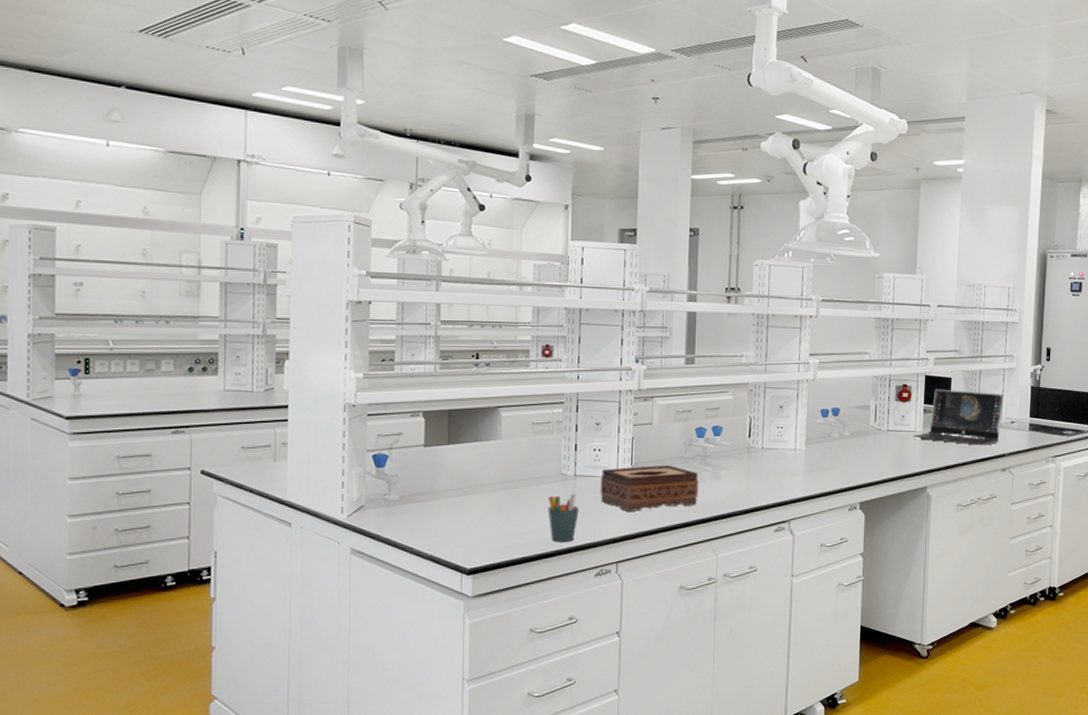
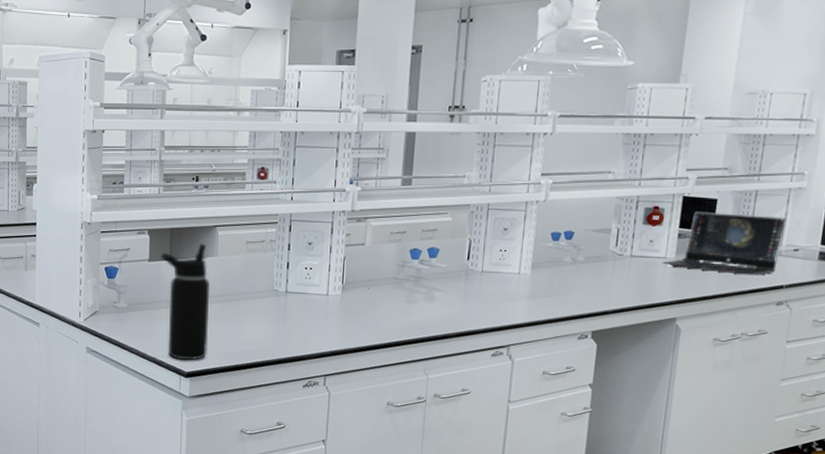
water bottle: none [437,426,493,556] -> present [160,243,209,361]
pen holder: present [548,494,579,543] -> none [259,309,289,354]
tissue box: present [600,465,699,511] -> none [310,285,411,329]

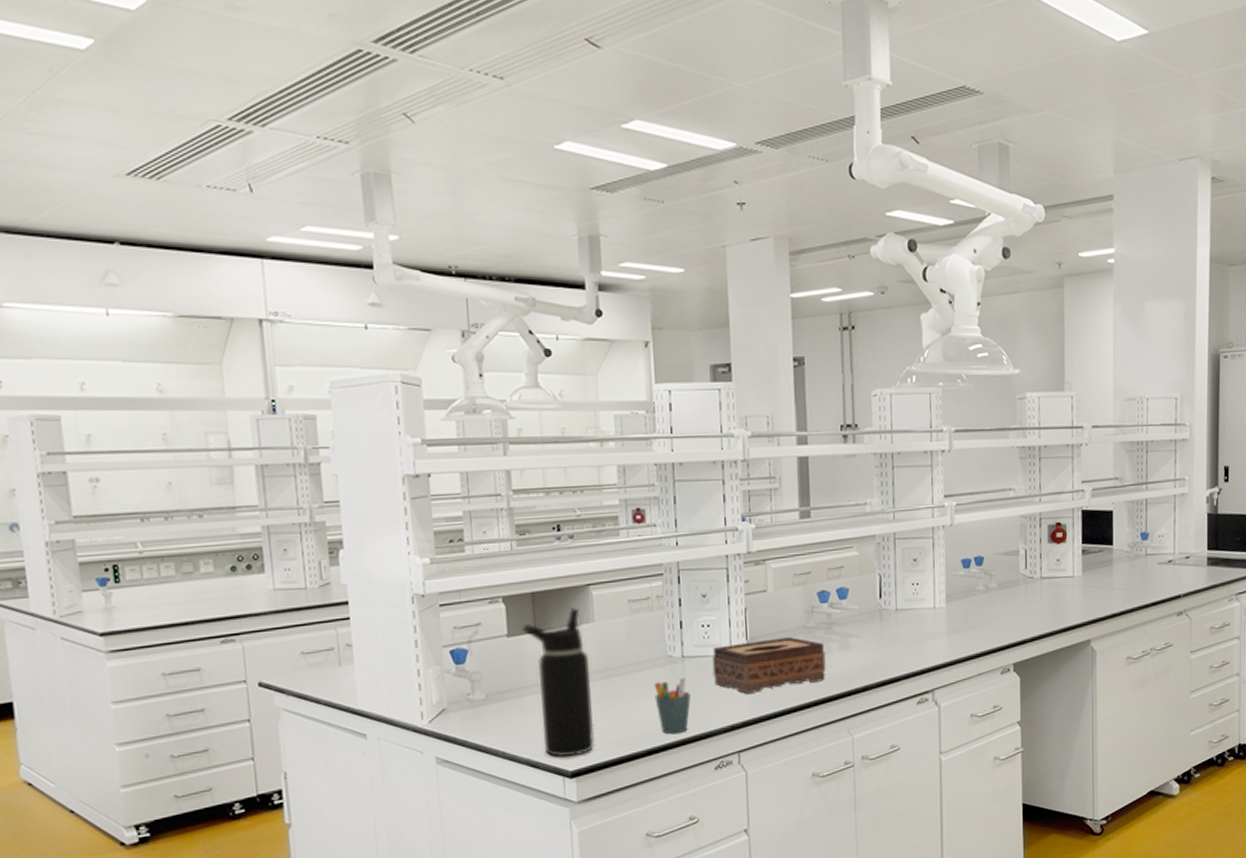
pen holder: none [259,309,289,354] -> present [654,678,691,735]
tissue box: none [310,285,411,329] -> present [712,637,826,694]
laptop computer: present [662,211,787,276] -> none [1070,524,1176,588]

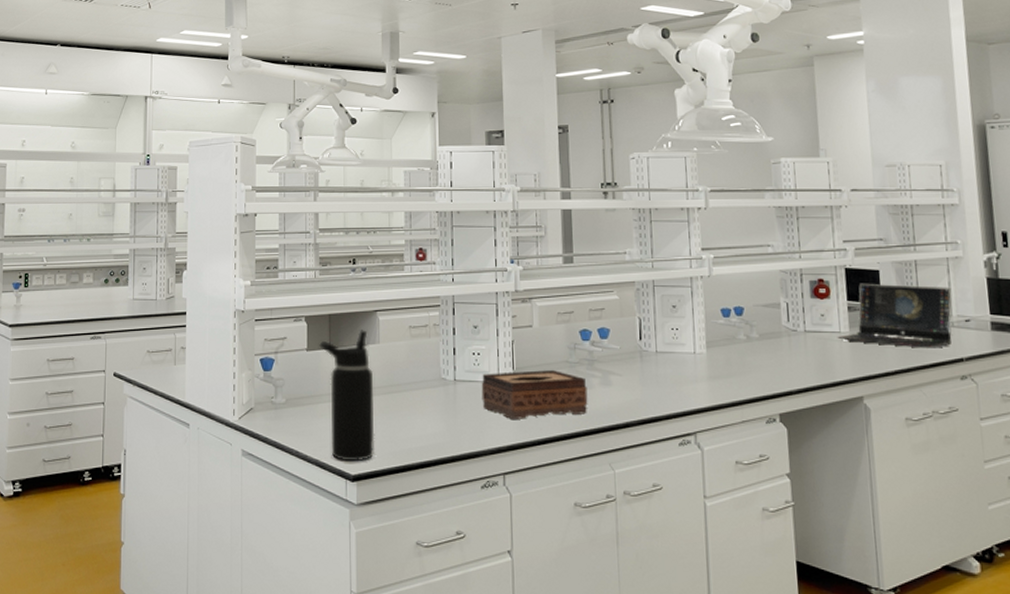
pen holder: present [654,678,691,735] -> none [428,399,461,451]
laptop computer: none [1070,524,1176,588] -> present [837,283,952,348]

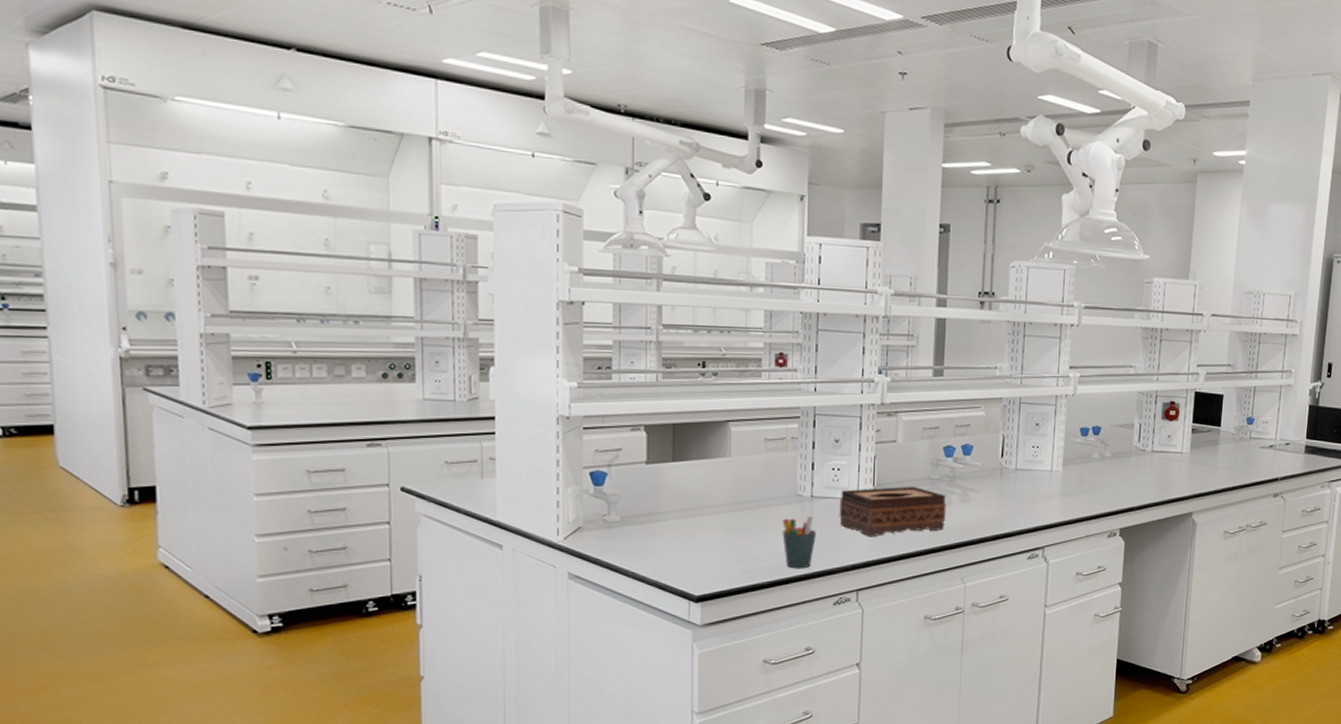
water bottle: present [319,330,375,462] -> none [661,441,723,582]
pen holder: none [428,399,461,451] -> present [782,516,816,569]
laptop computer: present [837,283,952,348] -> none [1179,406,1280,469]

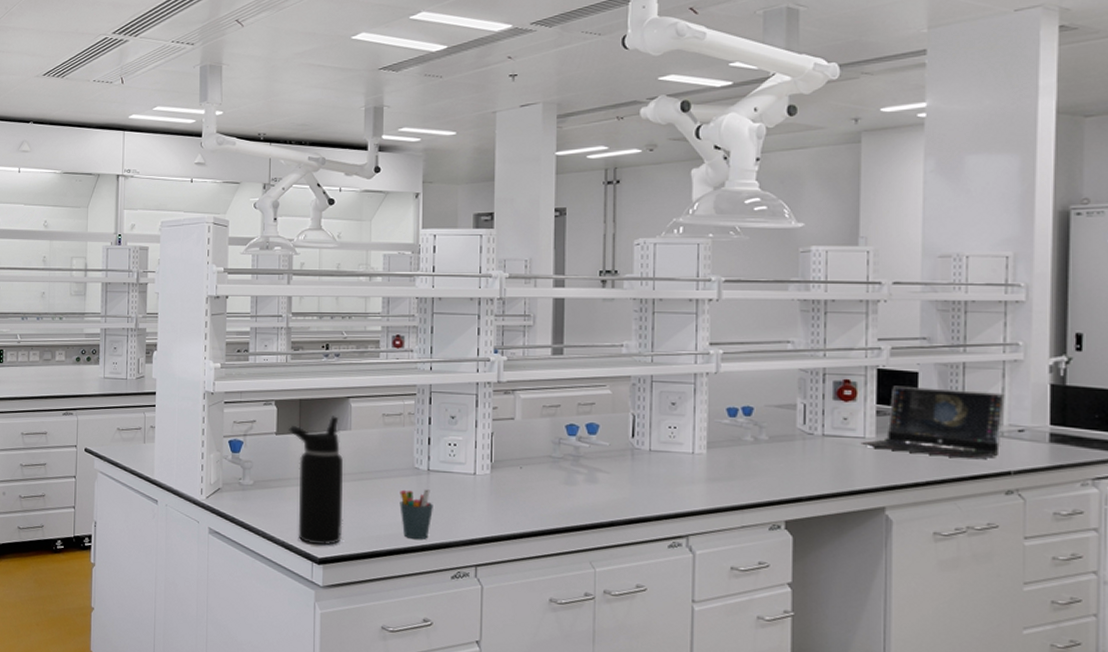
water bottle: none [661,441,723,582] -> present [289,416,343,545]
tissue box: present [839,487,946,536] -> none [456,464,571,513]
laptop computer: none [1179,406,1280,469] -> present [860,385,1005,460]

